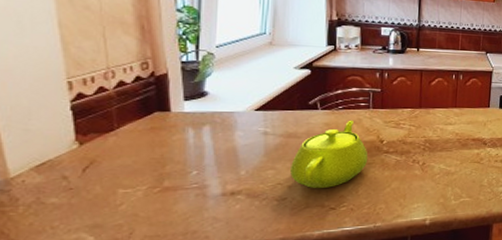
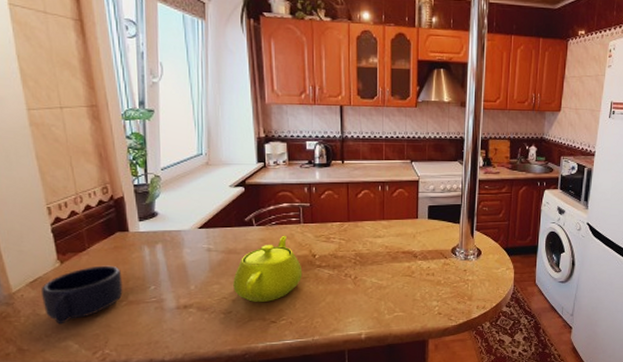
mug: none [49,148,158,214] -> present [40,265,123,325]

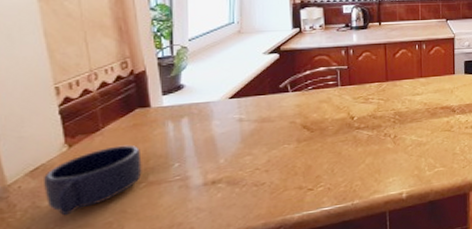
teapot: present [233,235,303,302] -> none [267,99,341,171]

